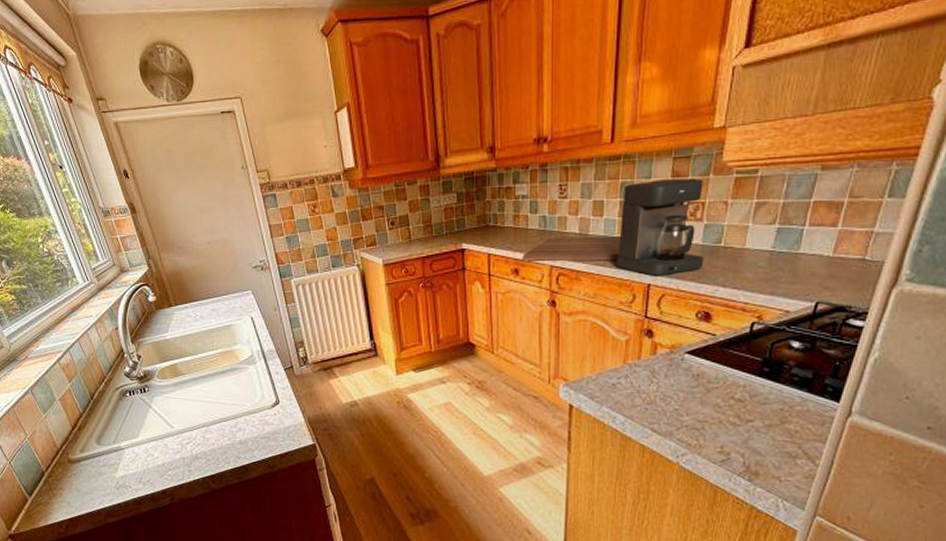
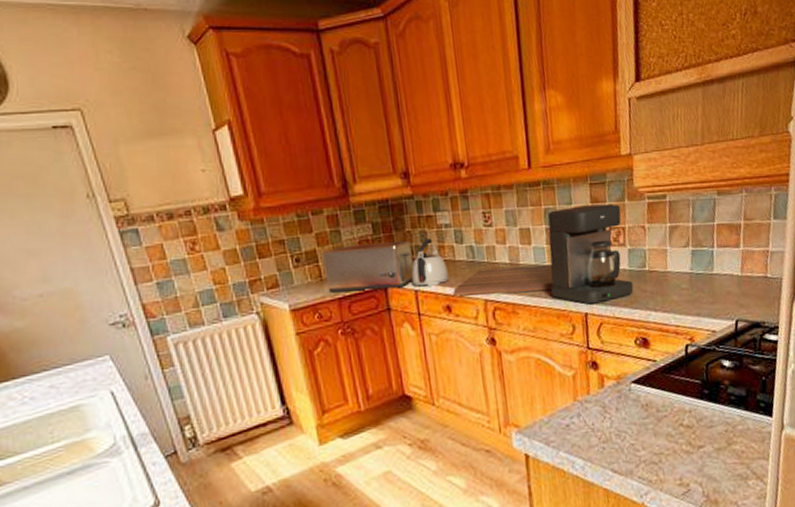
toaster: none [412,209,489,252] -> present [321,240,414,293]
kettle: none [486,208,521,252] -> present [411,239,450,287]

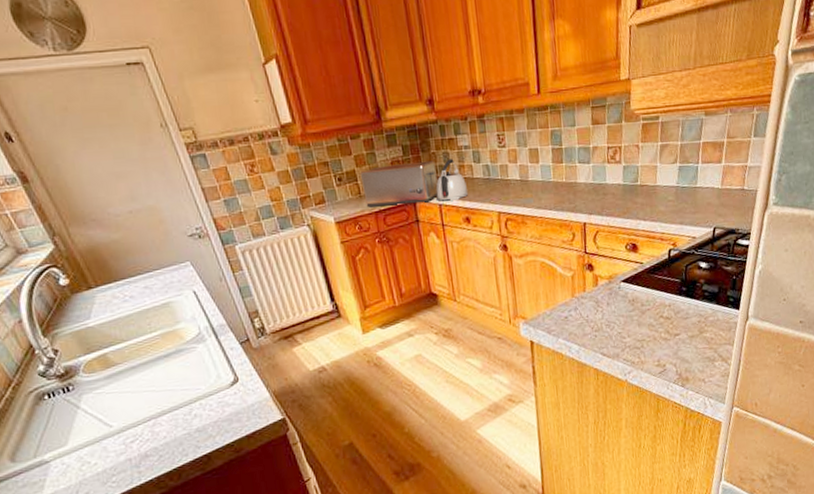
cutting board: present [454,264,554,297] -> none [472,180,558,209]
coffee maker: present [547,204,634,305] -> none [554,125,627,215]

